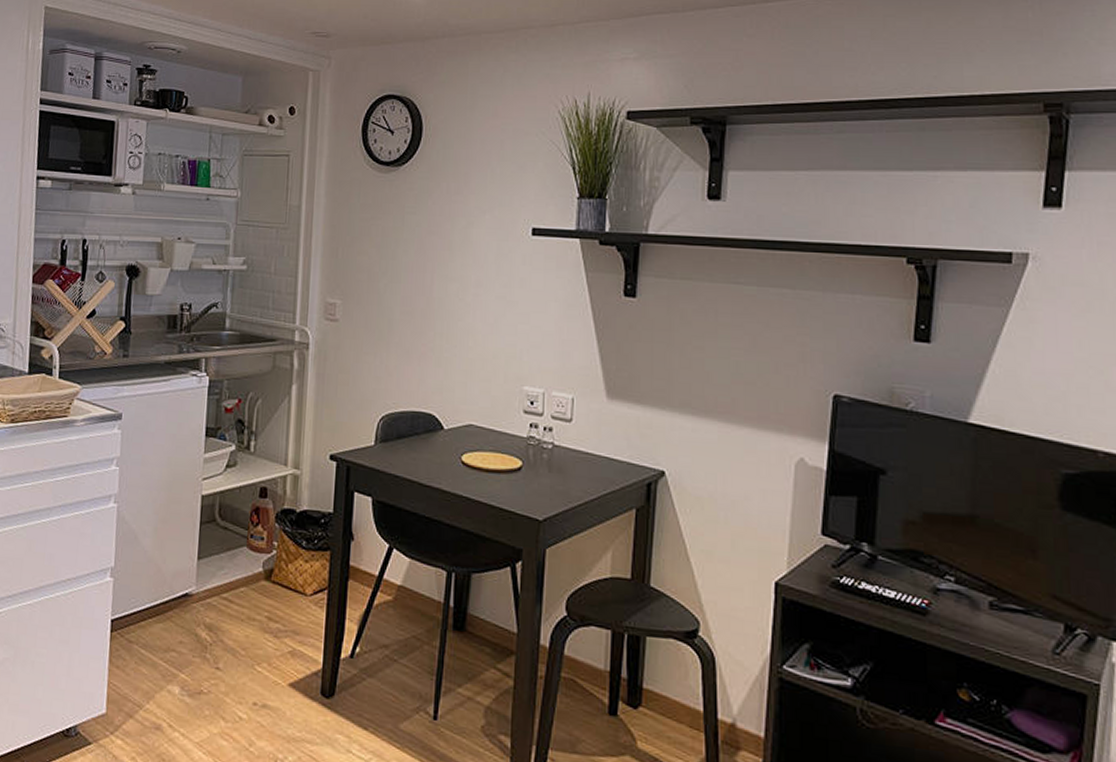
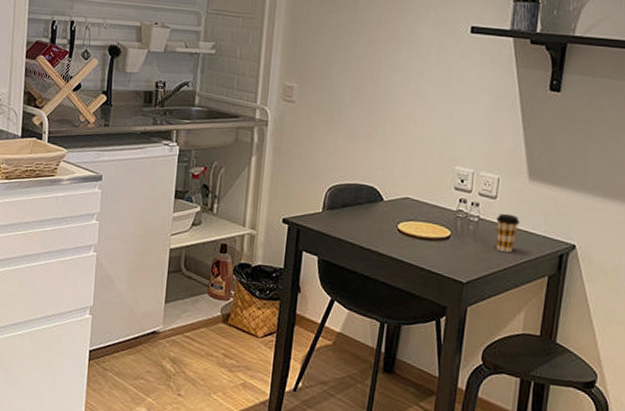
coffee cup: none [573,438,600,484] -> present [496,213,520,253]

